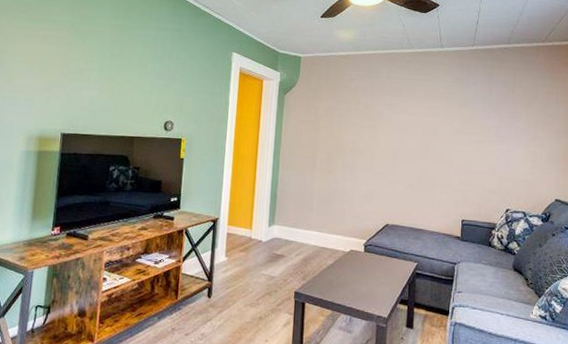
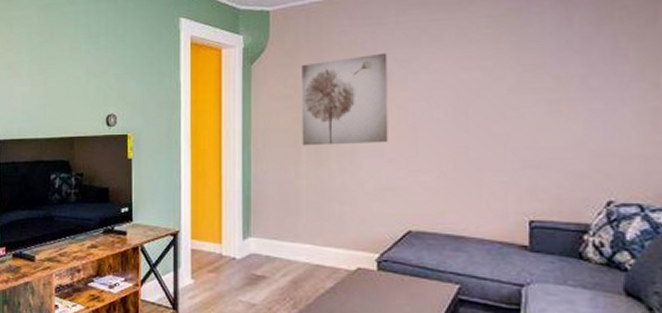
wall art: none [318,97,380,161] -> present [302,52,388,146]

